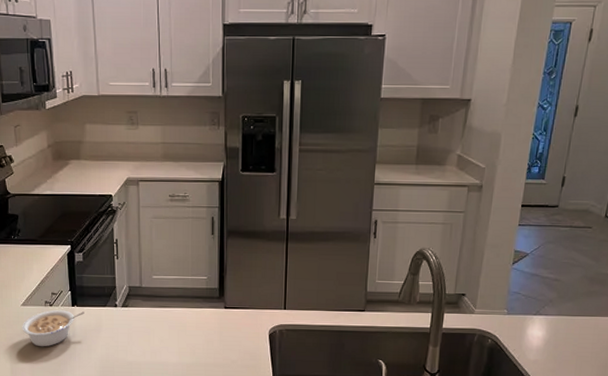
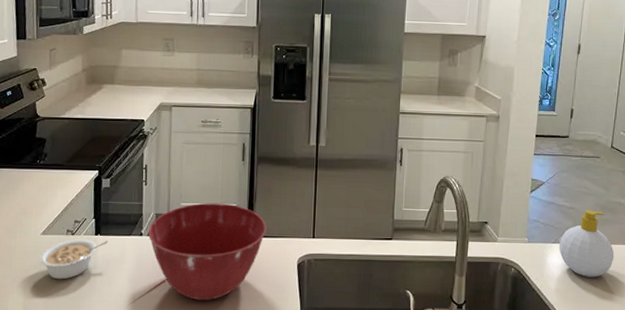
mixing bowl: none [122,275,238,368] -> present [147,202,266,301]
soap bottle: none [540,282,600,349] -> present [558,210,614,277]

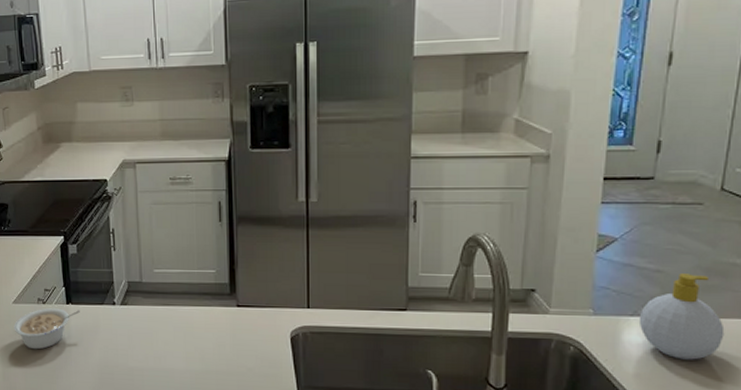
mixing bowl: present [147,202,266,301] -> none [120,269,252,376]

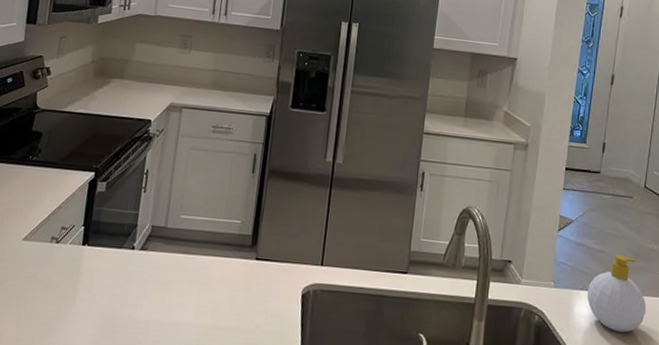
legume: present [14,308,80,350] -> none [16,248,95,295]

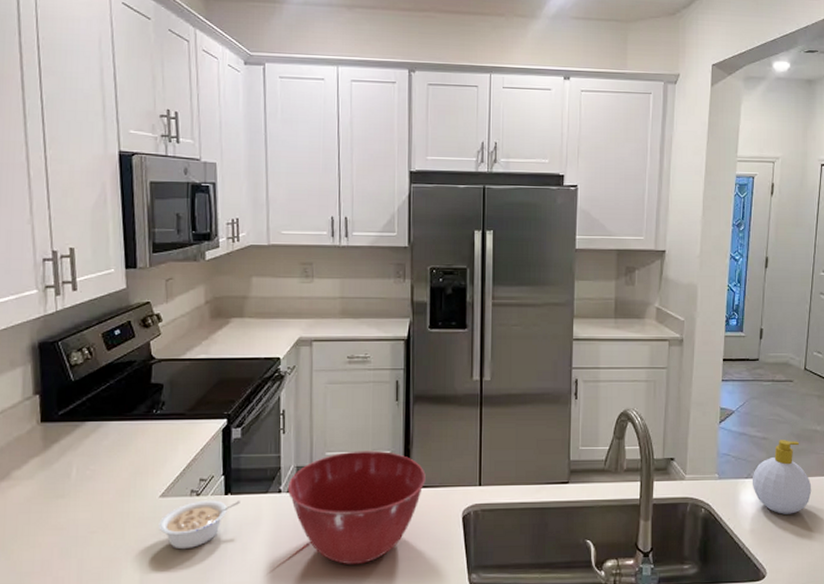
legume: none [16,248,95,295] -> present [158,500,240,550]
mixing bowl: none [140,217,272,331] -> present [287,450,426,565]

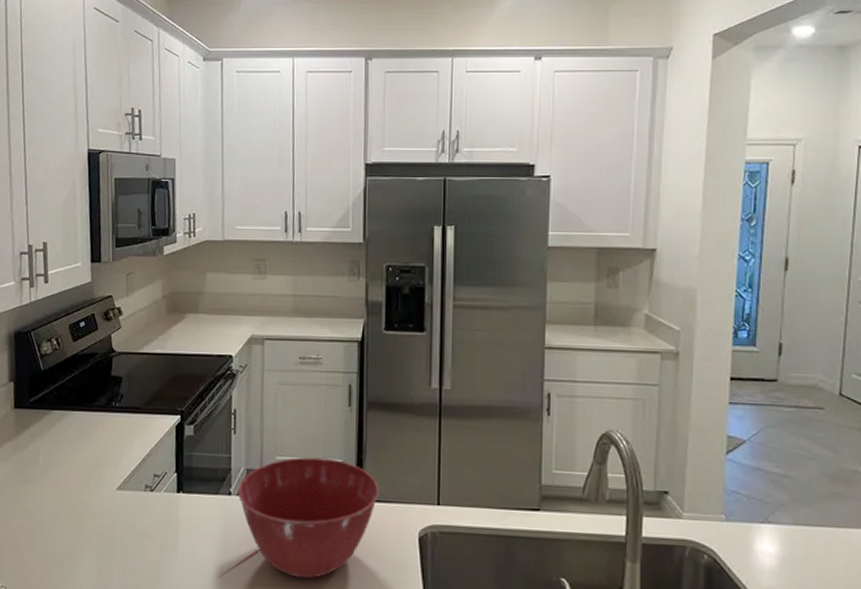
legume: present [158,500,240,550] -> none [115,496,191,545]
soap bottle: present [752,440,812,514] -> none [769,479,852,573]

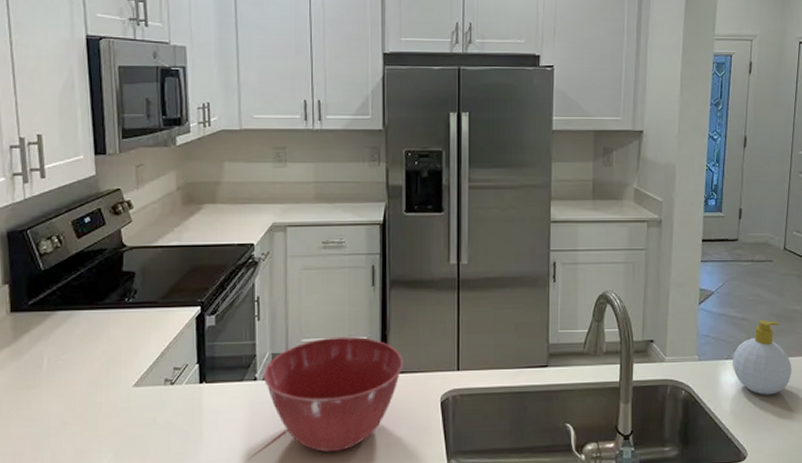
soap bottle: none [769,479,852,573] -> present [732,320,792,395]

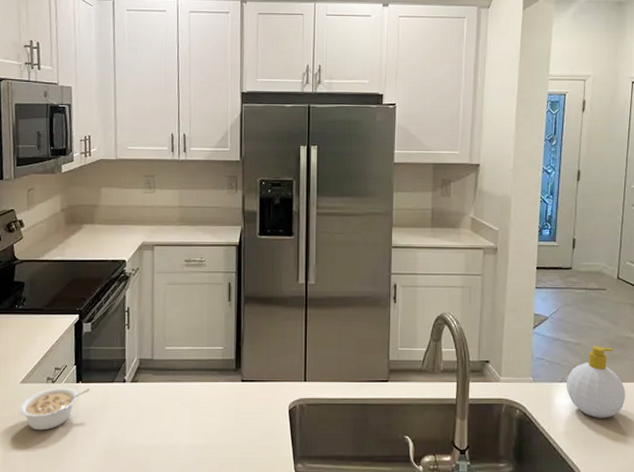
legume: none [132,388,215,440] -> present [19,387,90,431]
mixing bowl: present [263,336,403,453] -> none [131,346,255,451]

